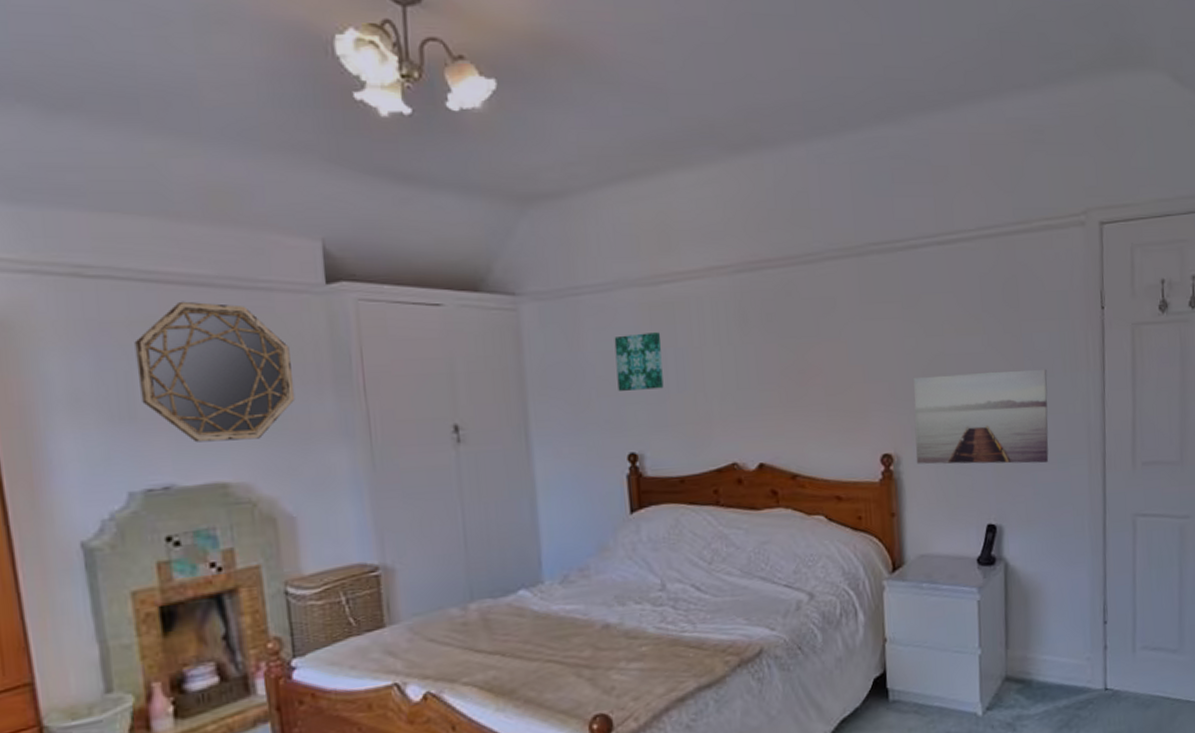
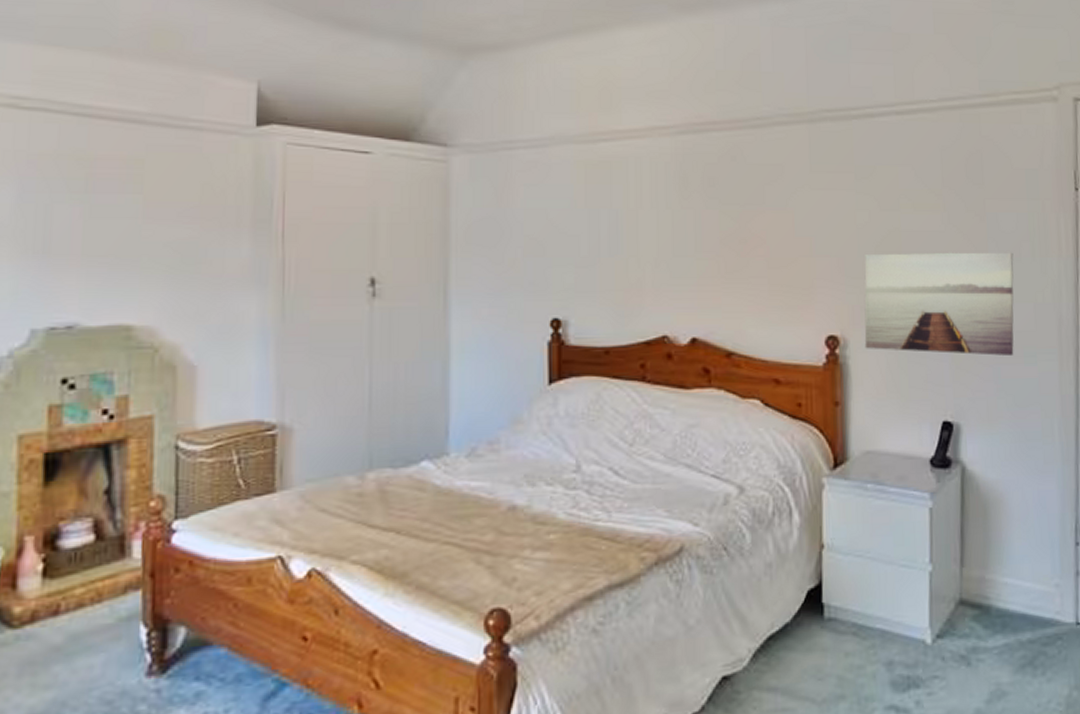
home mirror: present [134,301,296,443] -> none [57,136,212,281]
wall art: present [614,332,664,391] -> none [546,192,595,251]

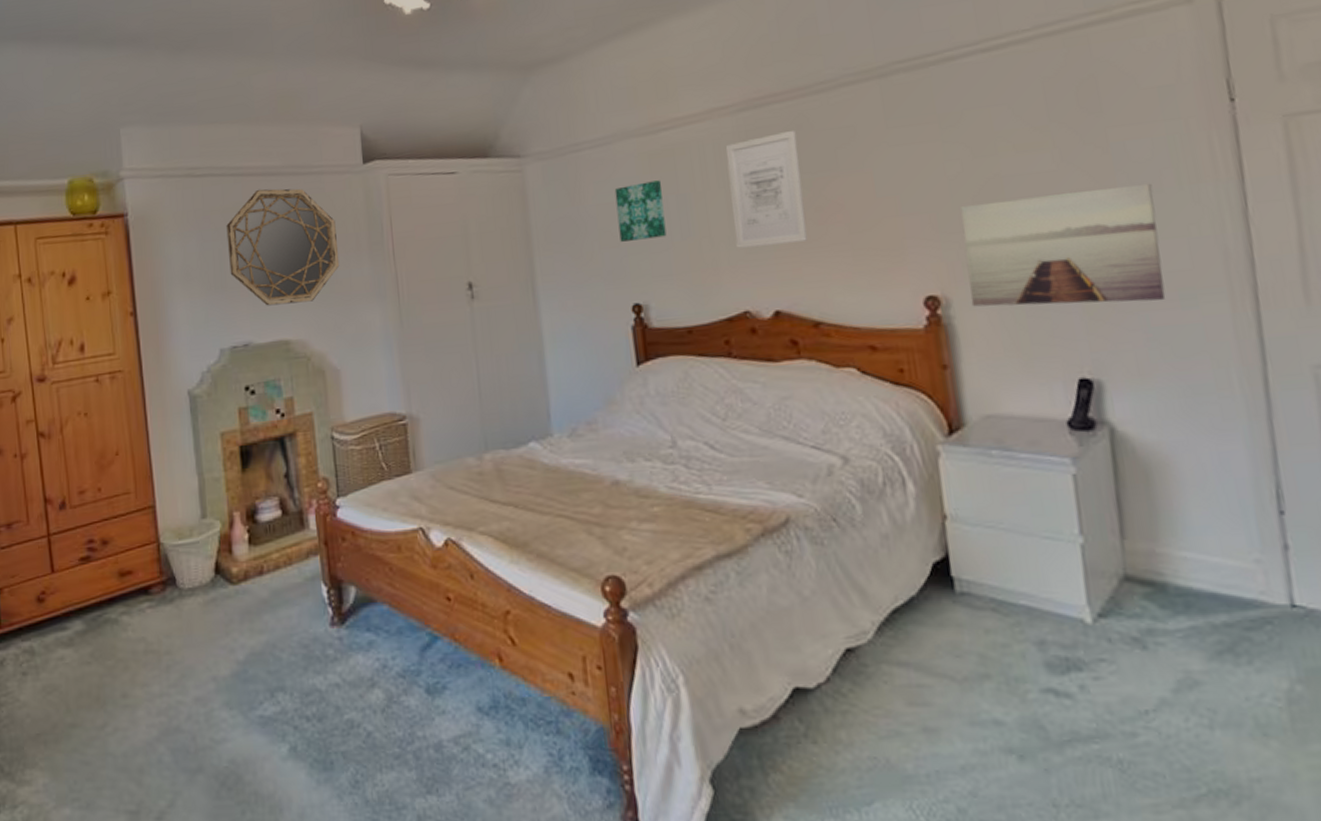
home mirror: none [57,136,212,281] -> present [226,188,340,306]
wall art: none [546,192,595,251] -> present [614,180,667,242]
wall art: none [661,160,730,271] -> present [725,129,808,248]

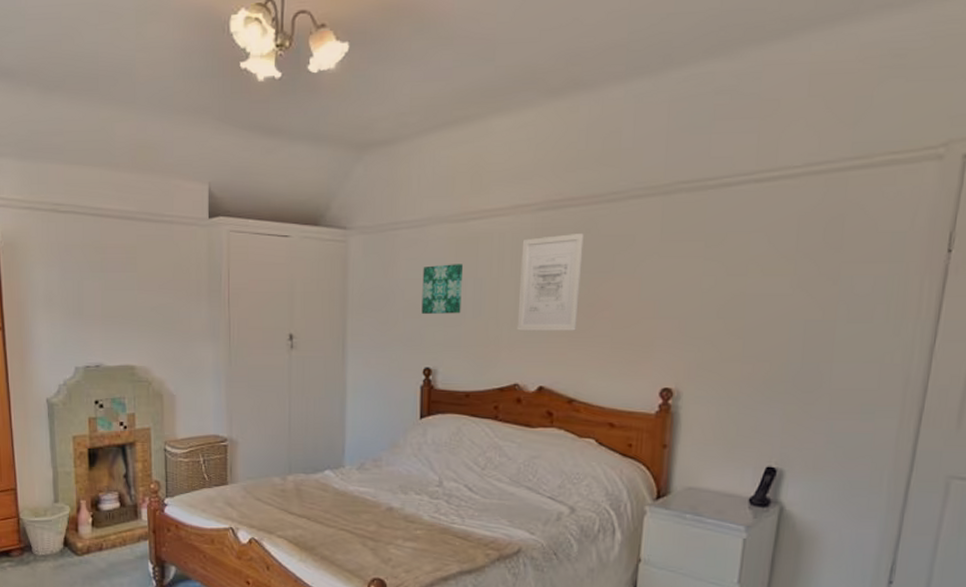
home mirror: present [226,188,340,306] -> none [85,230,182,335]
wall art: present [961,183,1166,307] -> none [697,314,865,413]

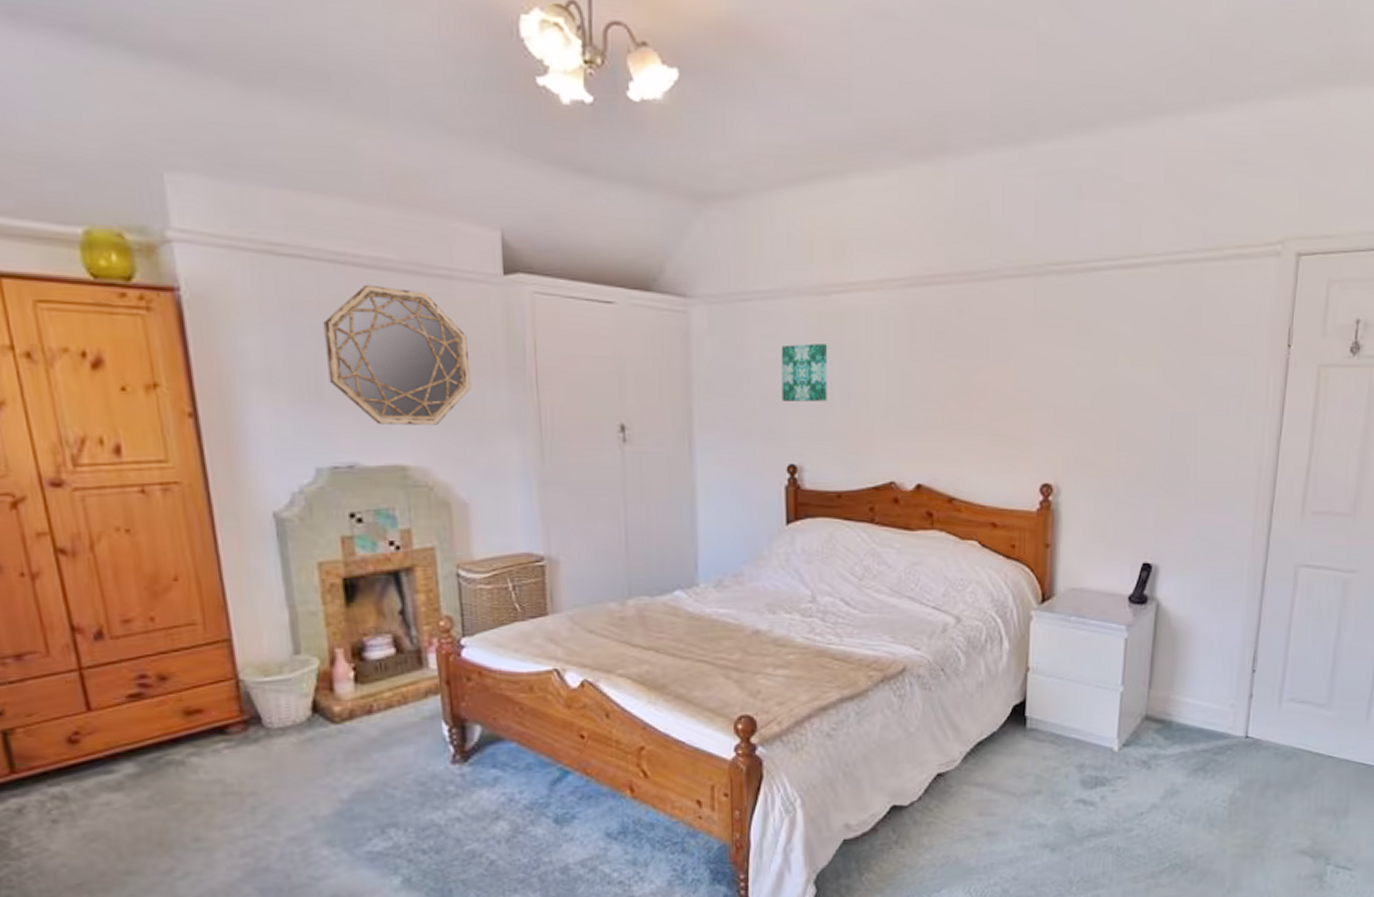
home mirror: none [85,230,182,335] -> present [323,284,472,425]
wall art: present [517,232,584,331] -> none [890,313,956,422]

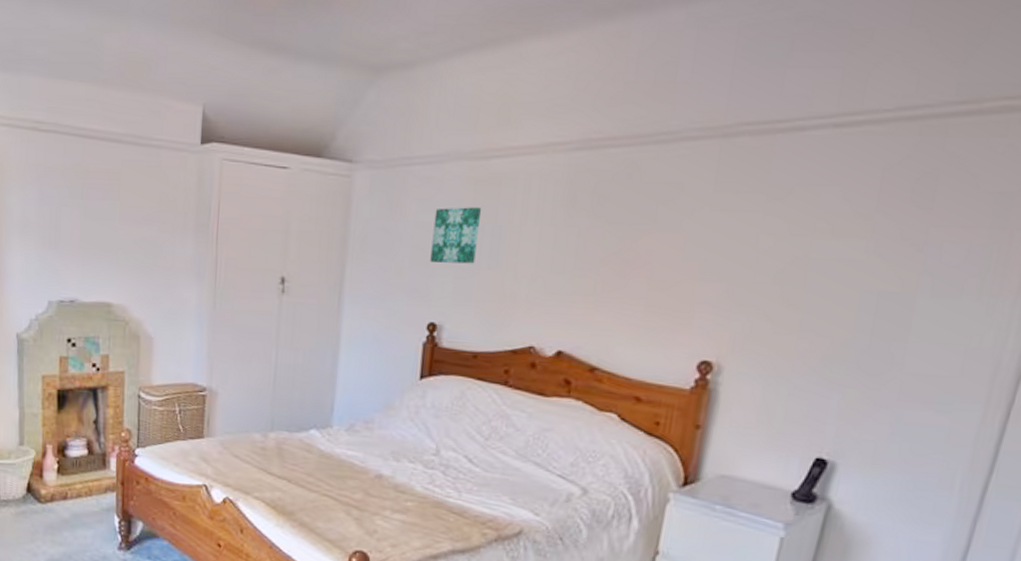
home mirror: present [323,284,472,425] -> none [64,153,167,271]

